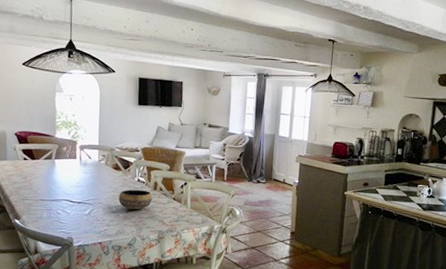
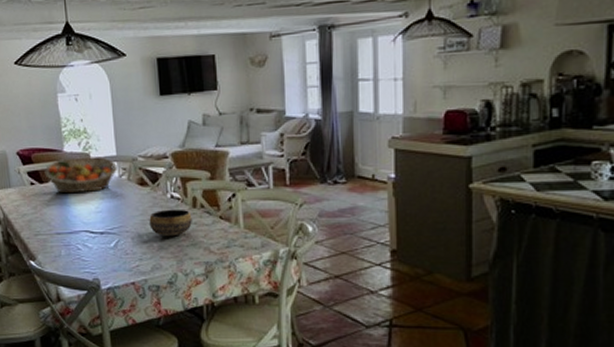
fruit basket: none [37,142,98,171] -> present [44,156,117,194]

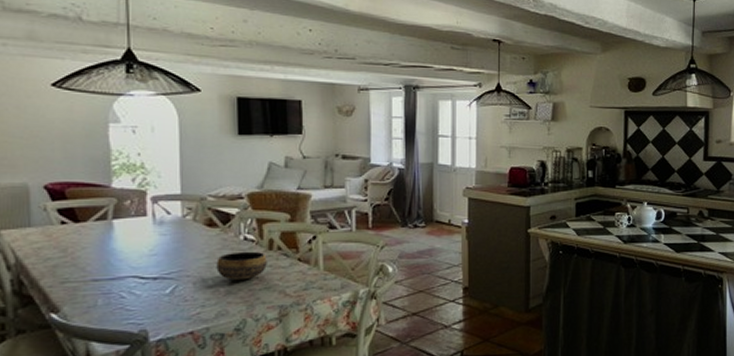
fruit basket: present [44,156,117,194] -> none [82,194,181,235]

